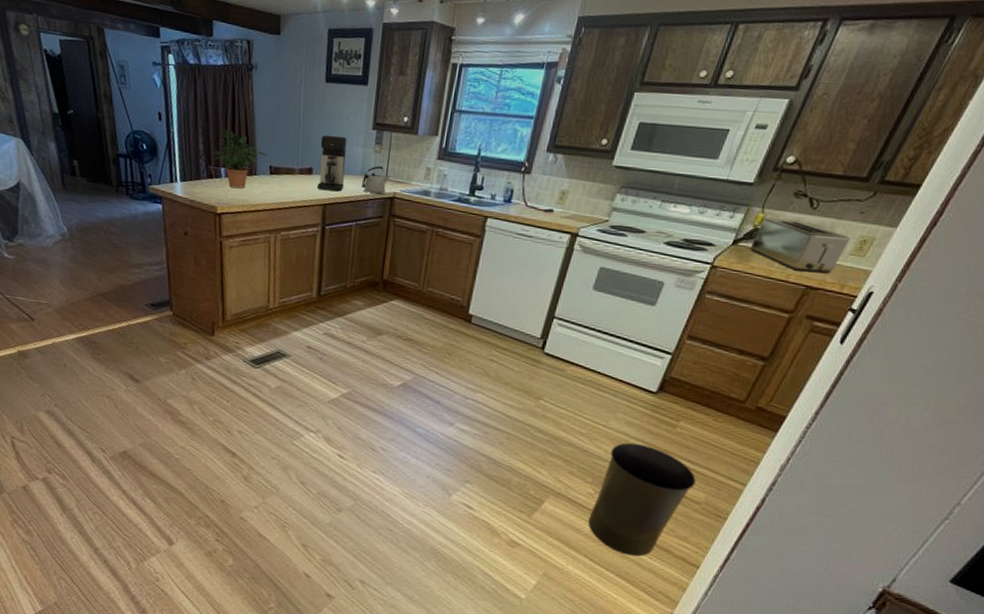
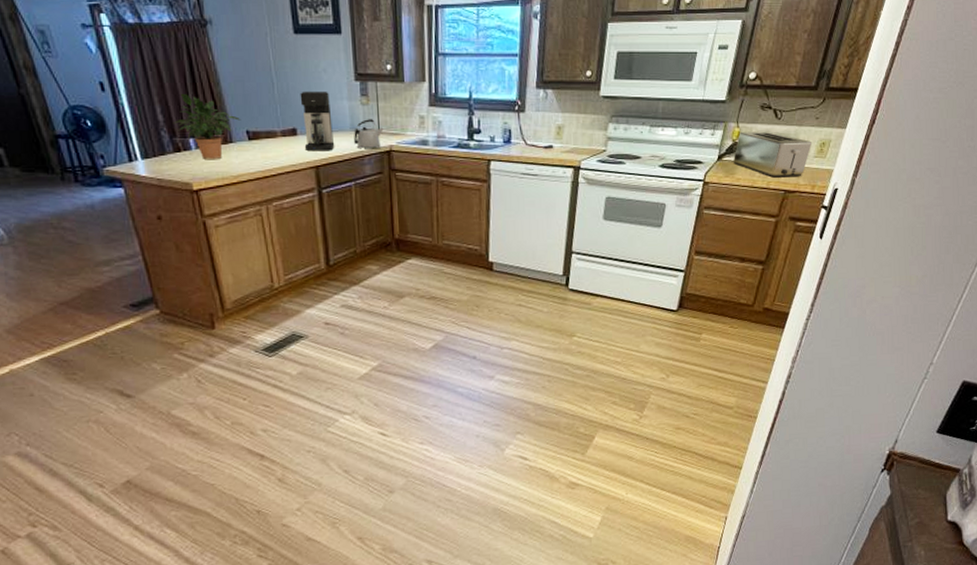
waste bin: present [588,442,696,557] -> none [638,362,725,471]

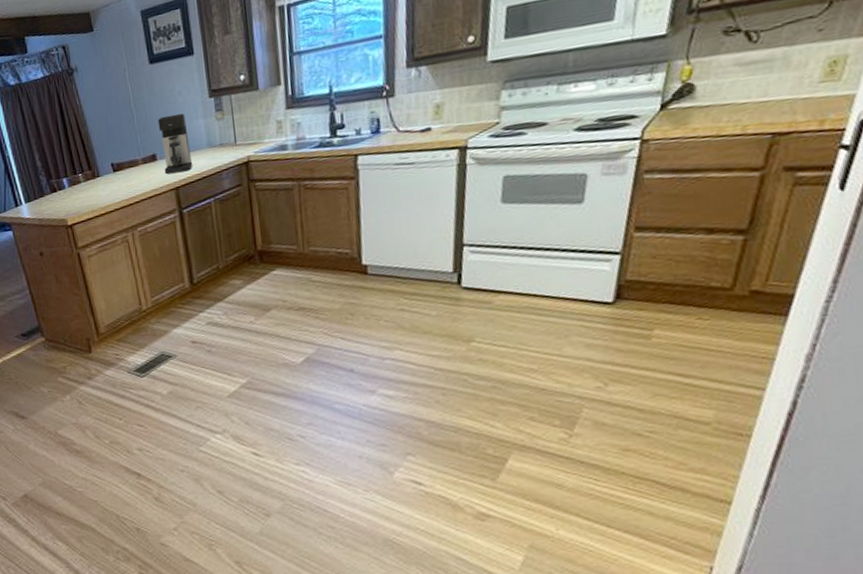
potted plant: present [174,93,241,161] -> none [50,138,106,197]
kettle: present [354,119,384,149] -> none [211,132,241,164]
toaster: present [734,131,813,178] -> none [685,60,815,120]

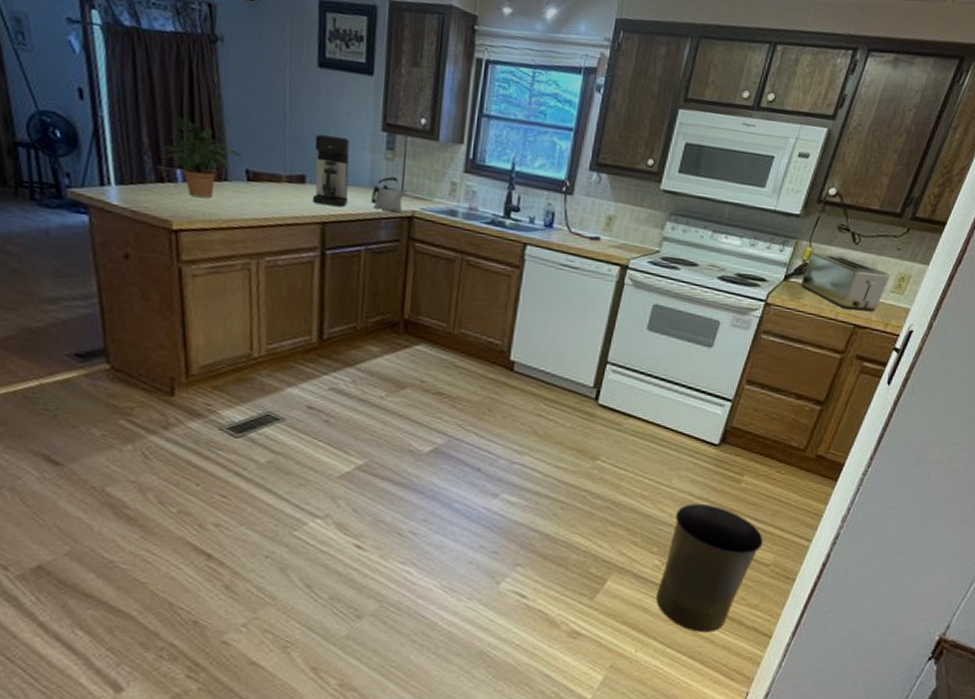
potted plant: none [50,138,106,197] -> present [161,115,242,199]
kettle: none [211,132,241,164] -> present [371,176,408,213]
waste bin: none [569,367,696,504] -> present [656,503,763,632]
toaster: none [685,60,815,120] -> present [801,252,891,312]

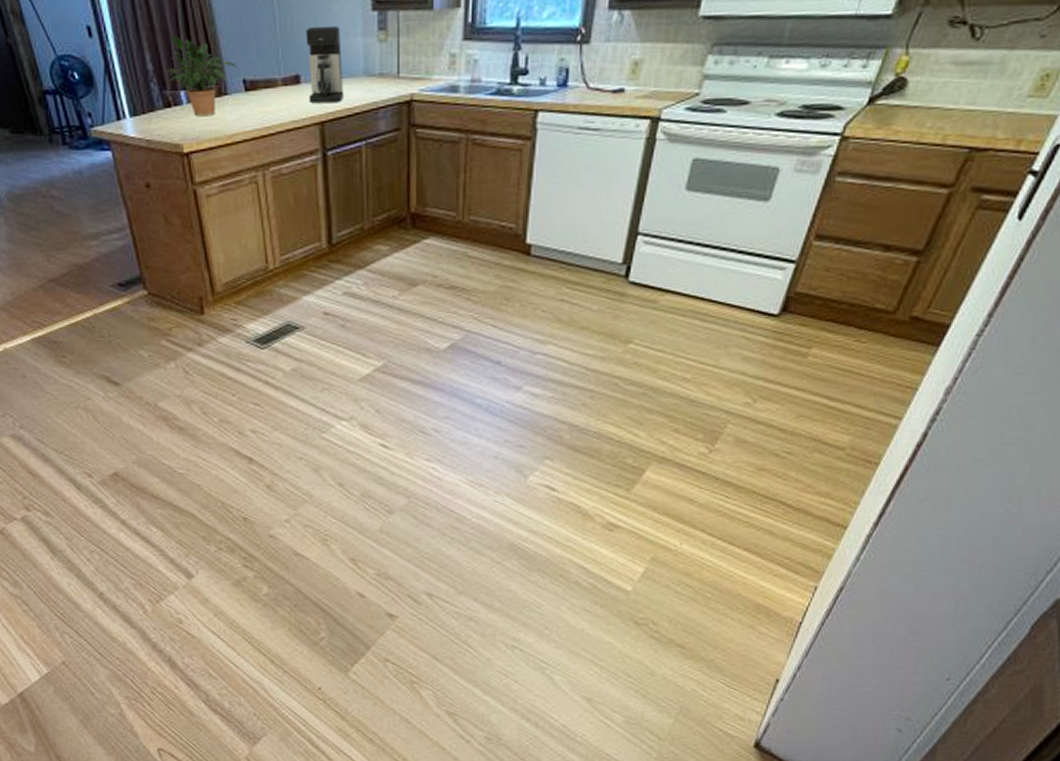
kettle: present [371,176,408,213] -> none [367,60,404,99]
waste bin: present [656,503,763,632] -> none [703,383,837,523]
toaster: present [801,252,891,312] -> none [893,59,1029,129]

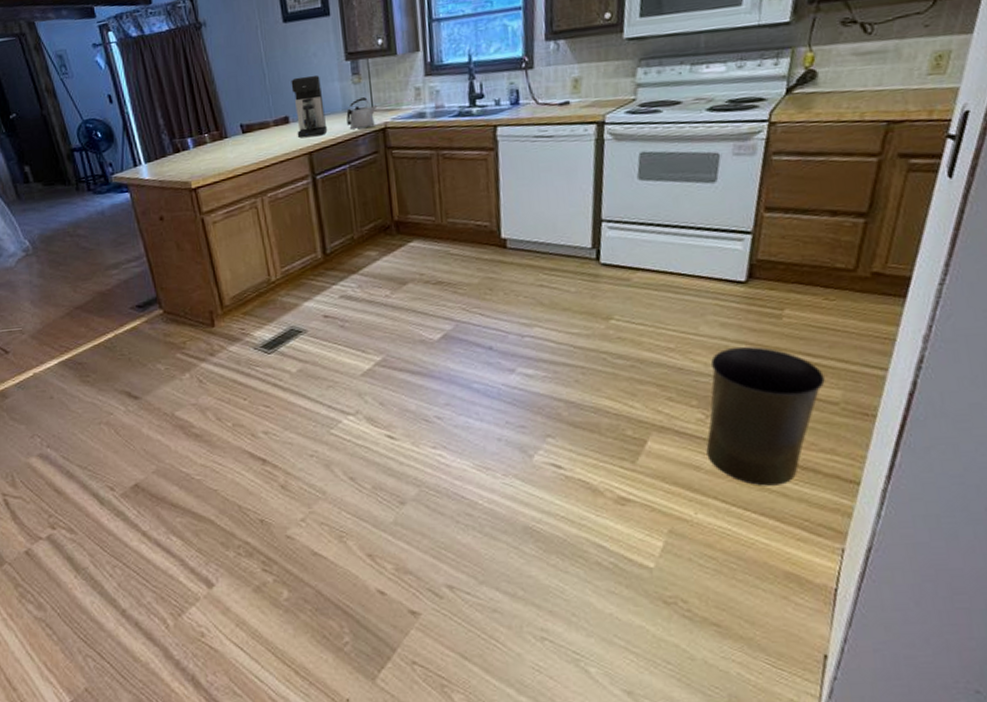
potted plant: present [164,35,238,117] -> none [173,95,235,158]
kettle: none [367,60,404,99] -> present [346,97,378,129]
waste bin: none [703,383,837,523] -> present [706,346,825,486]

